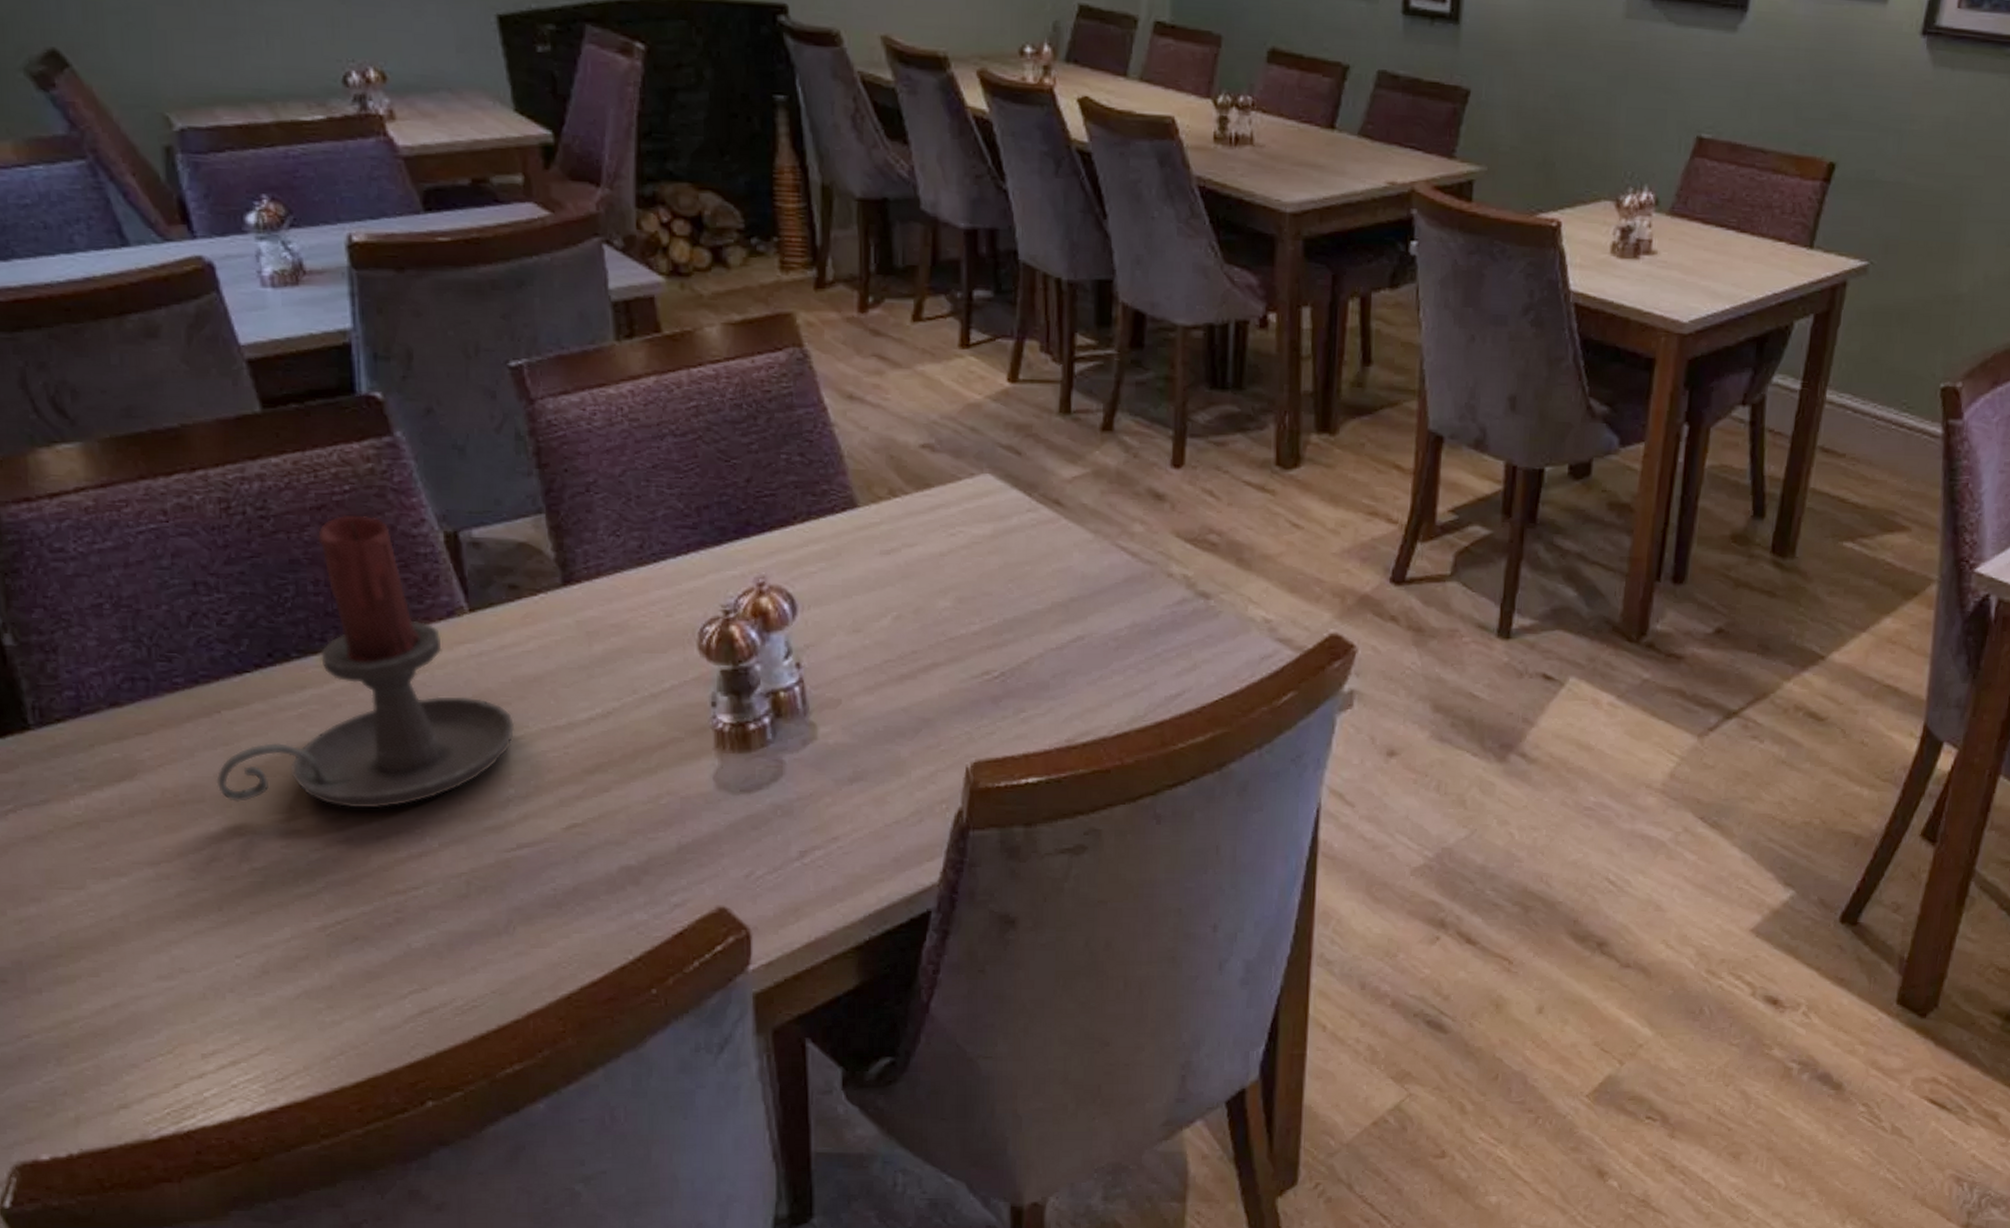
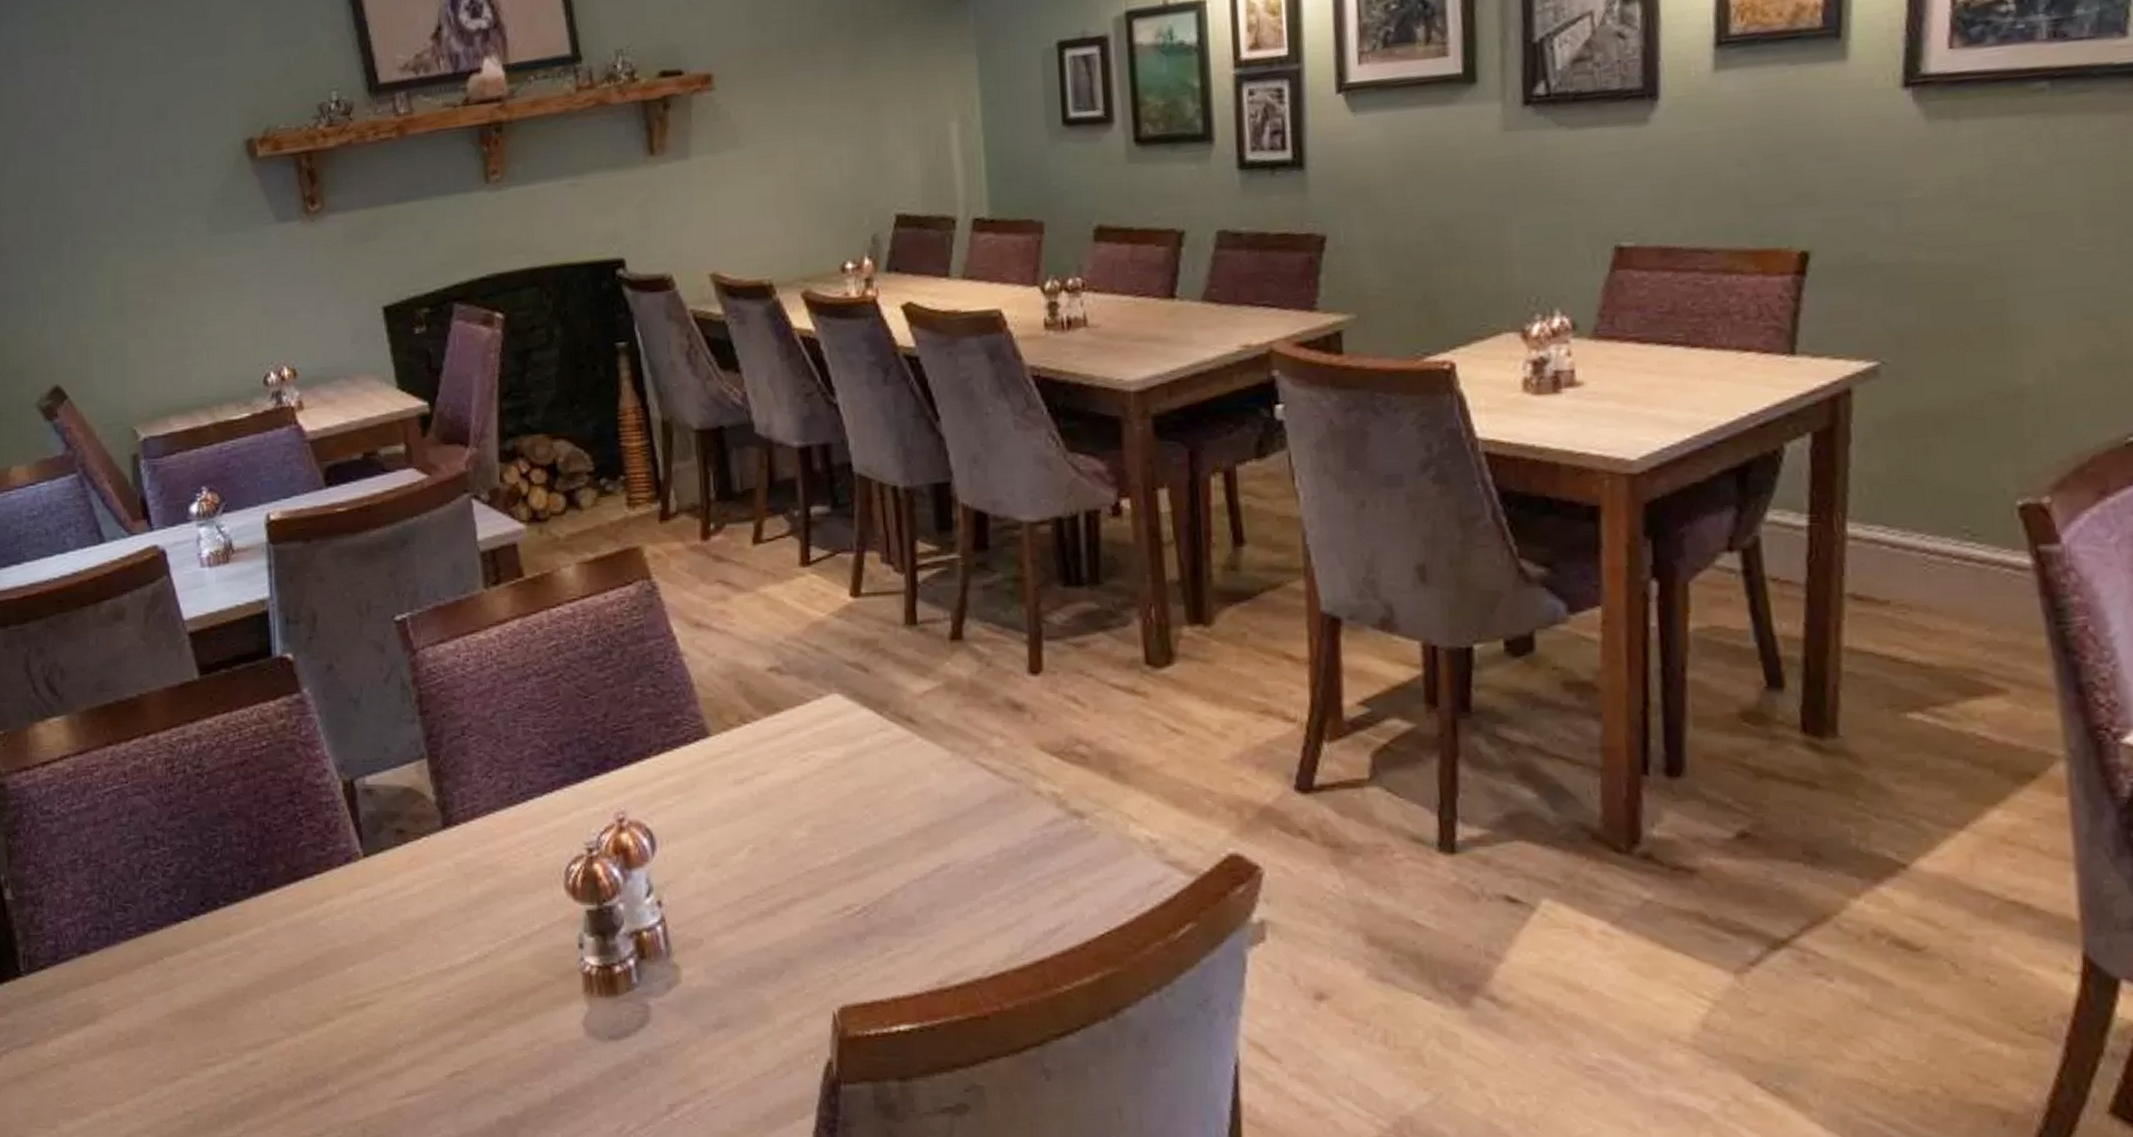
candle holder: present [216,514,515,809] -> none [159,768,403,1053]

